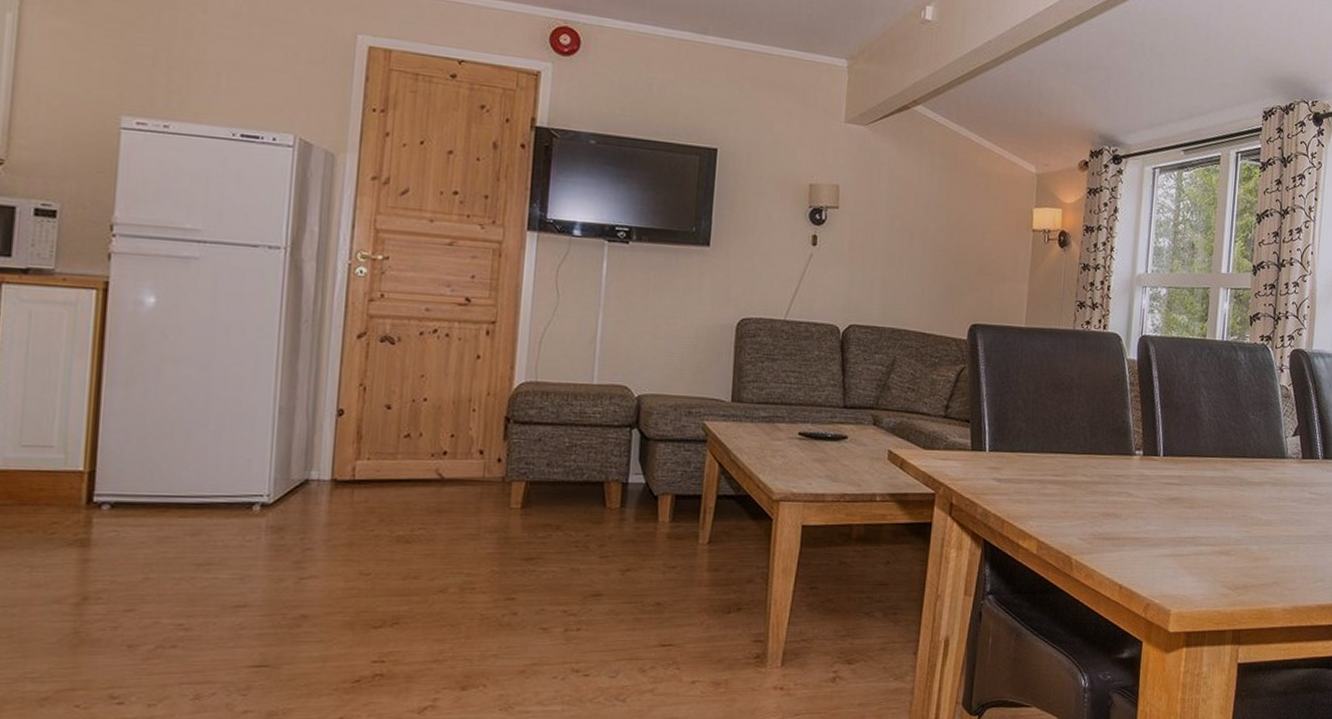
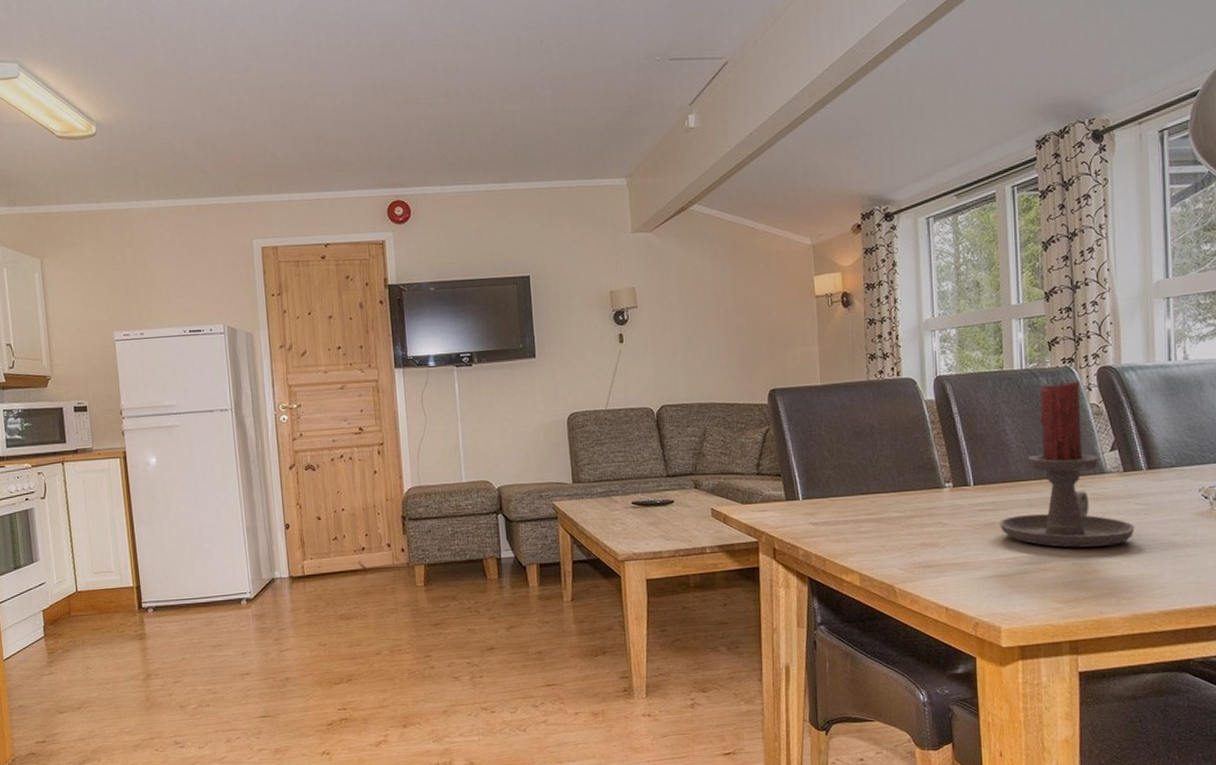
candle holder: none [1182,358,1306,533] -> present [998,380,1135,548]

